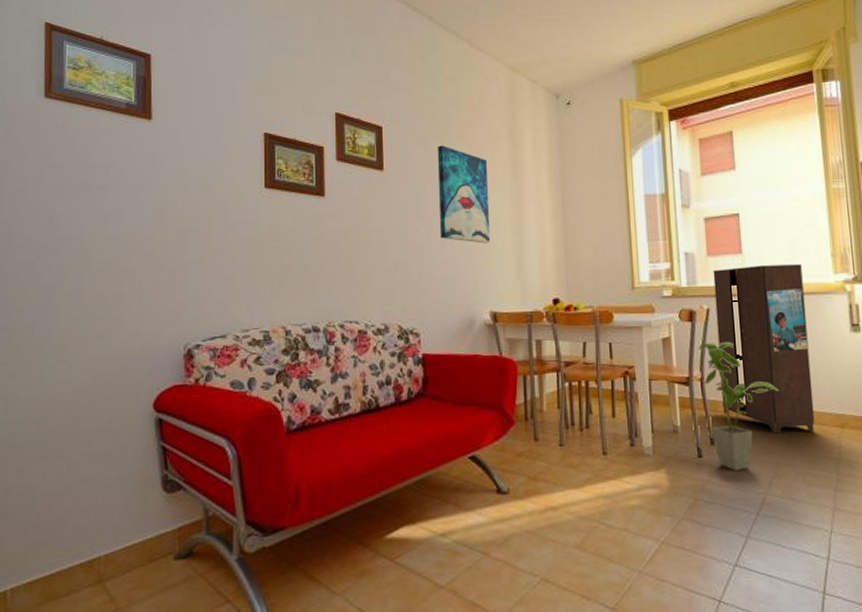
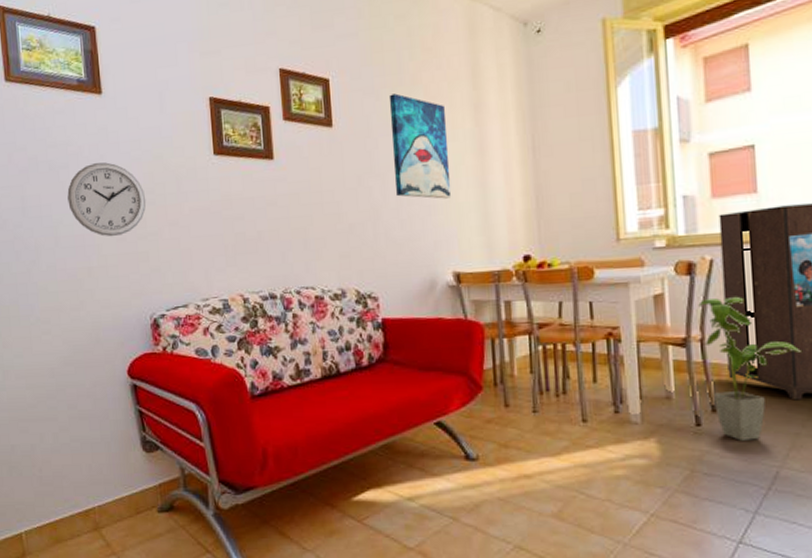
wall clock: none [103,187,190,263] -> present [67,162,147,237]

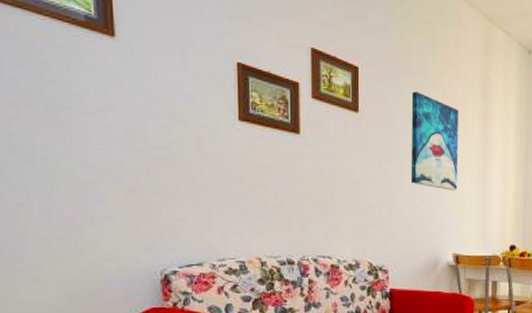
wall clock: present [67,162,147,237] -> none [68,109,162,189]

